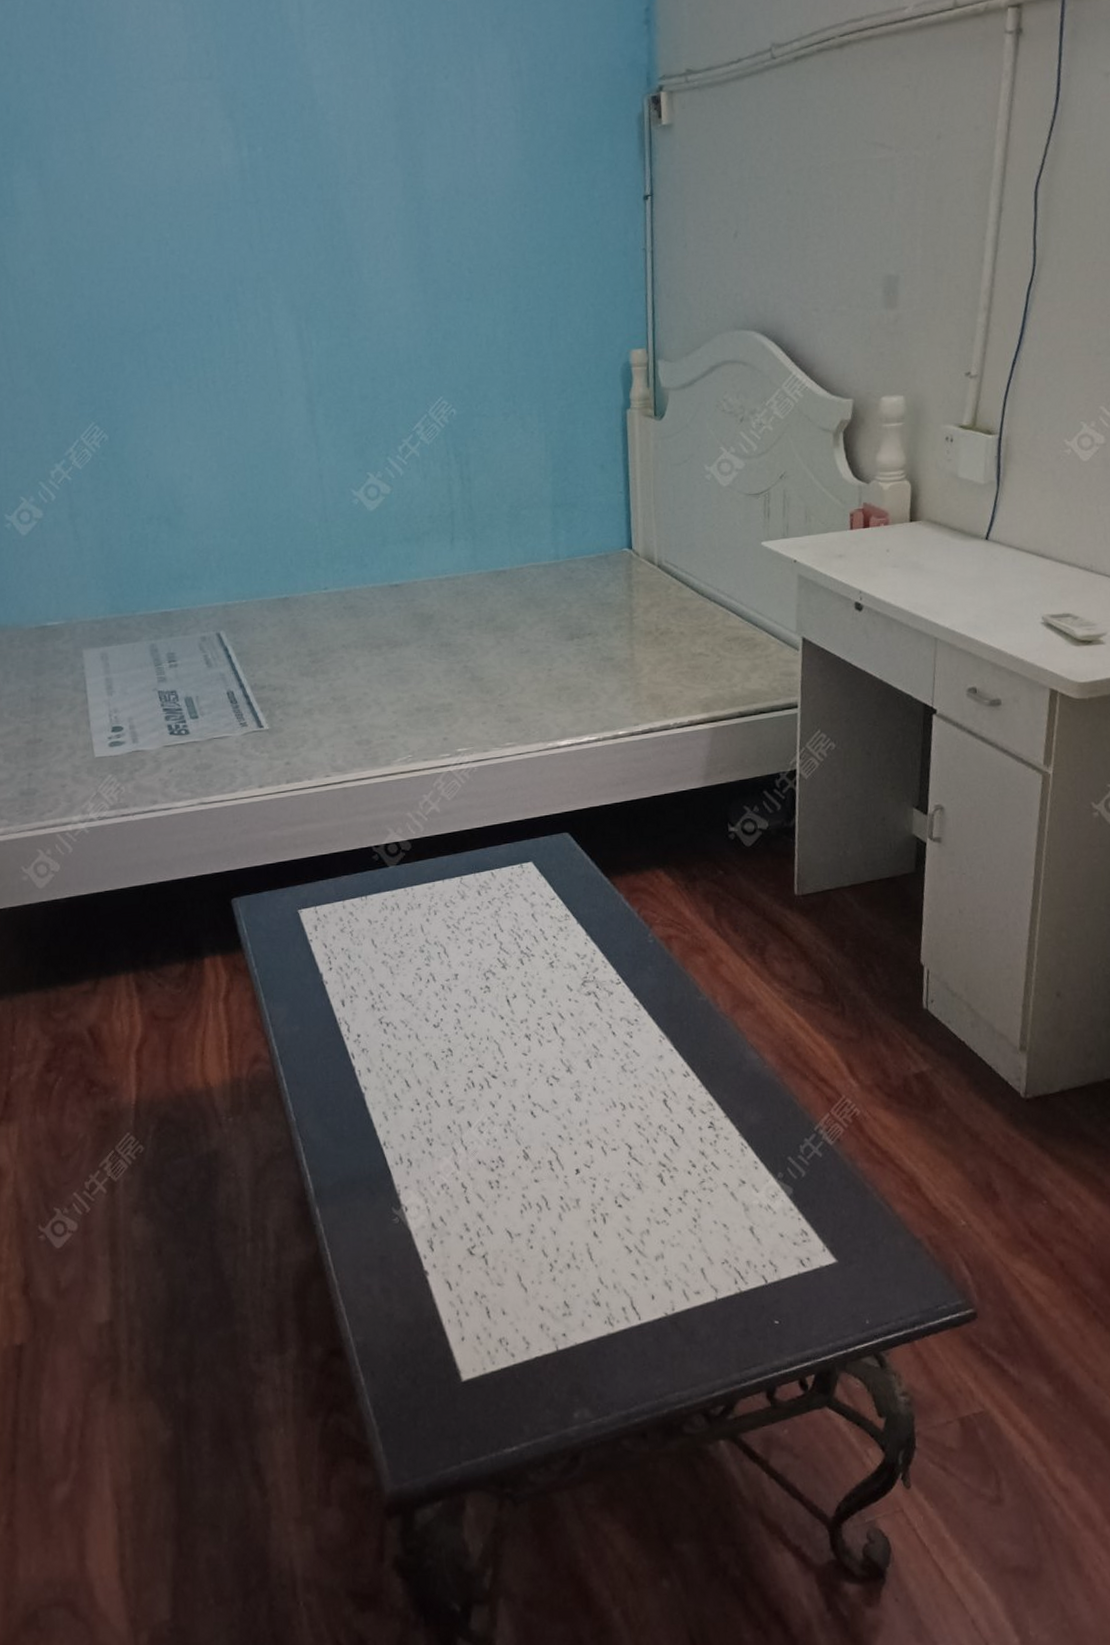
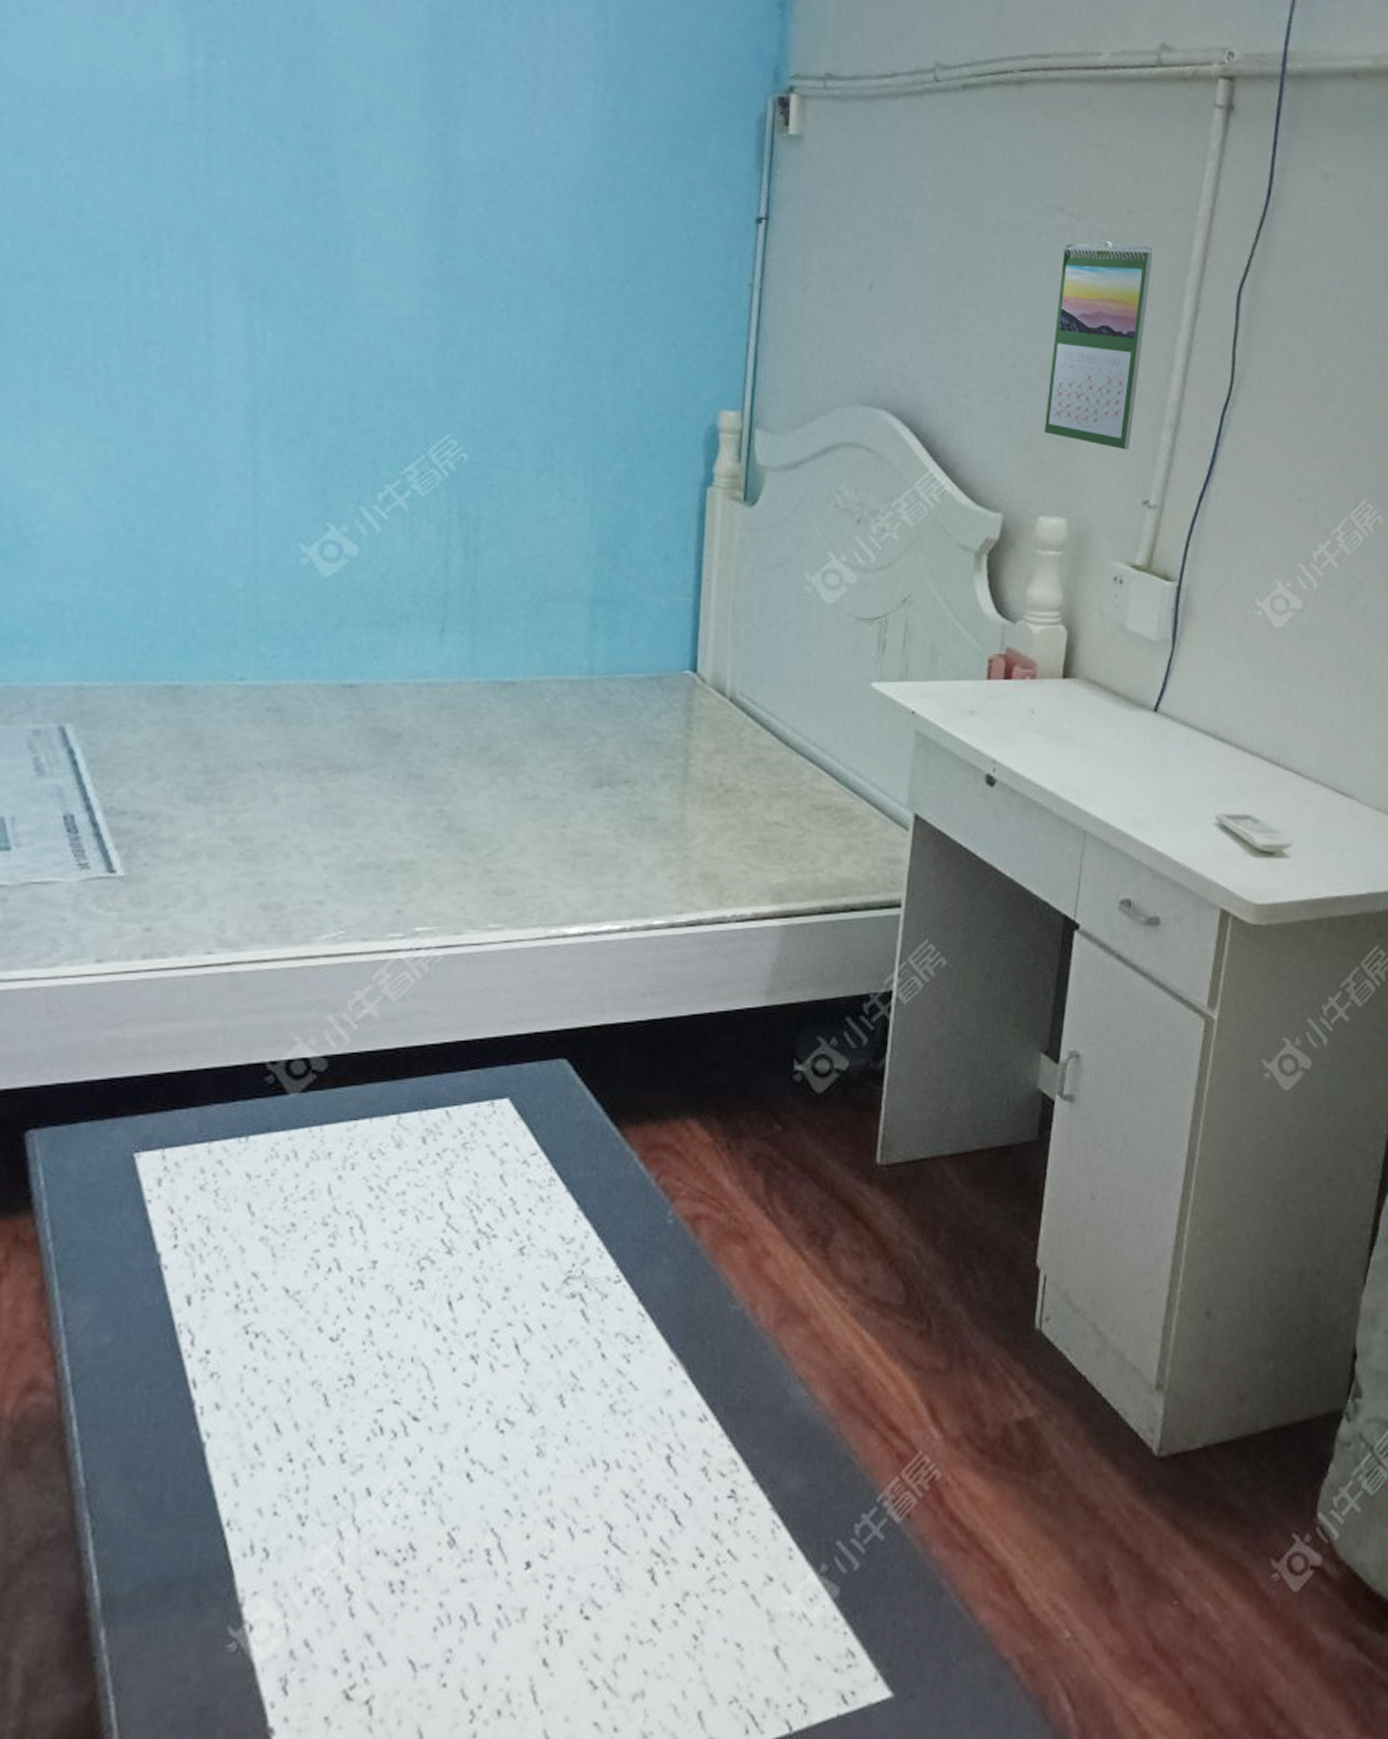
calendar: none [880,162,961,334] -> present [1044,241,1153,451]

